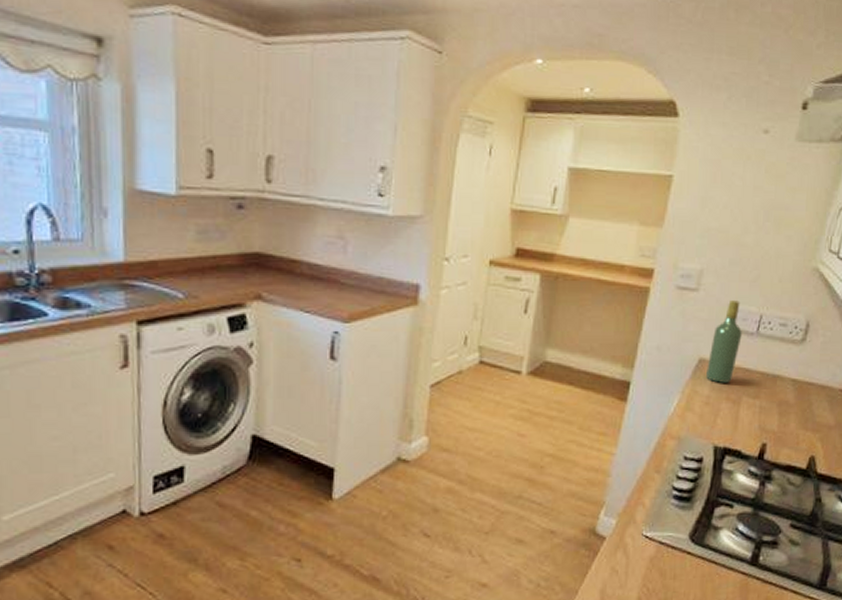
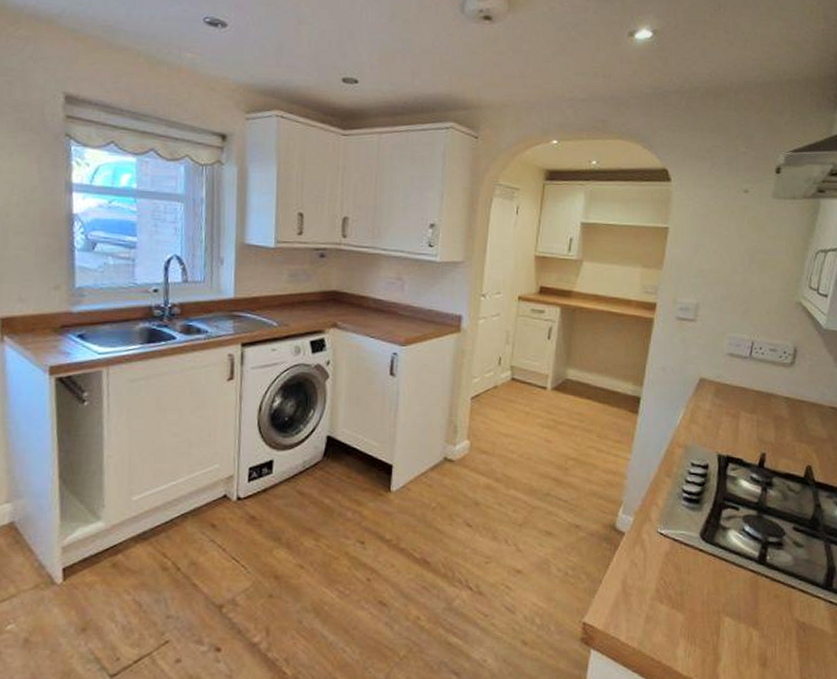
wine bottle: present [706,300,742,383] -> none [707,329,737,399]

